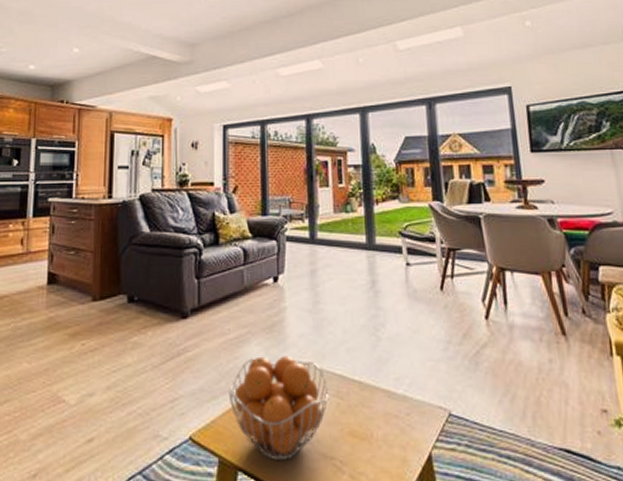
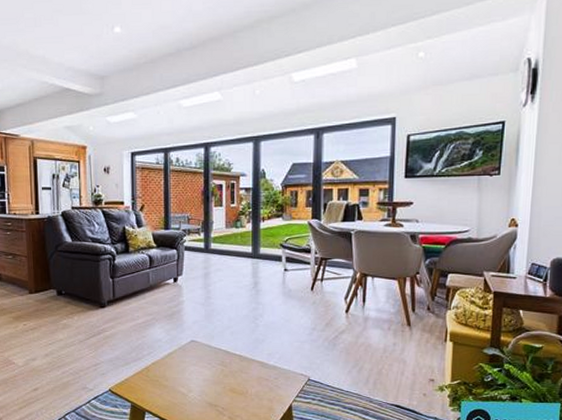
fruit basket: present [228,356,329,461] -> none [138,336,215,407]

